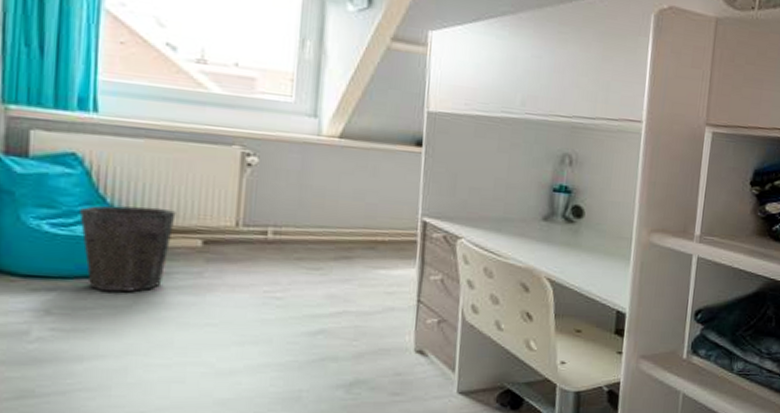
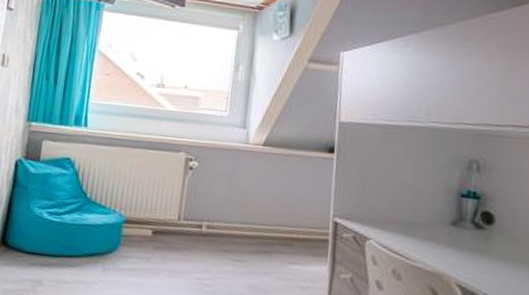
waste bin: present [80,205,176,292] -> none [68,199,135,271]

